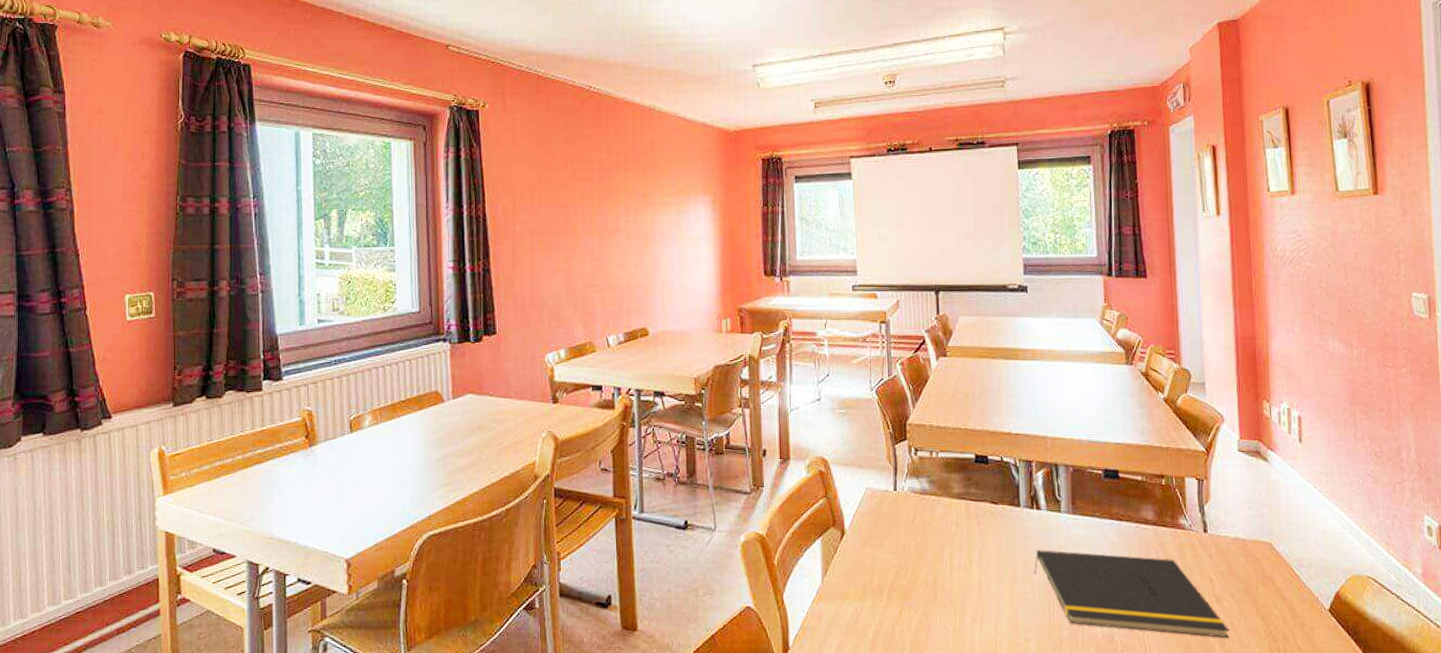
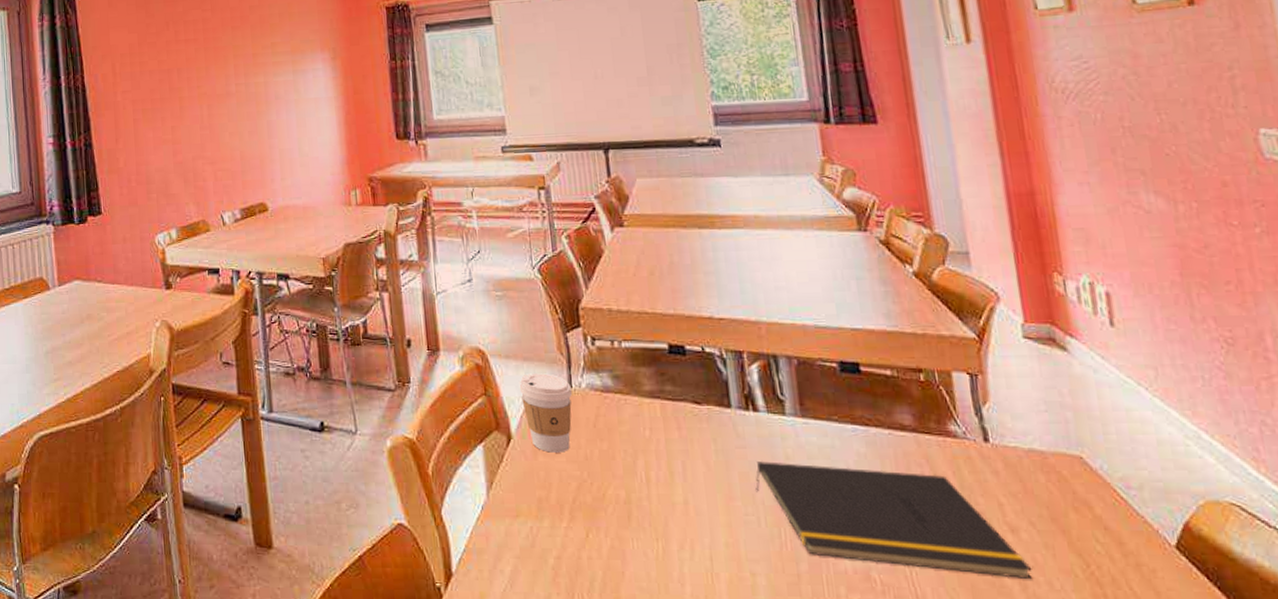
coffee cup: none [854,479,896,545] -> present [519,373,572,453]

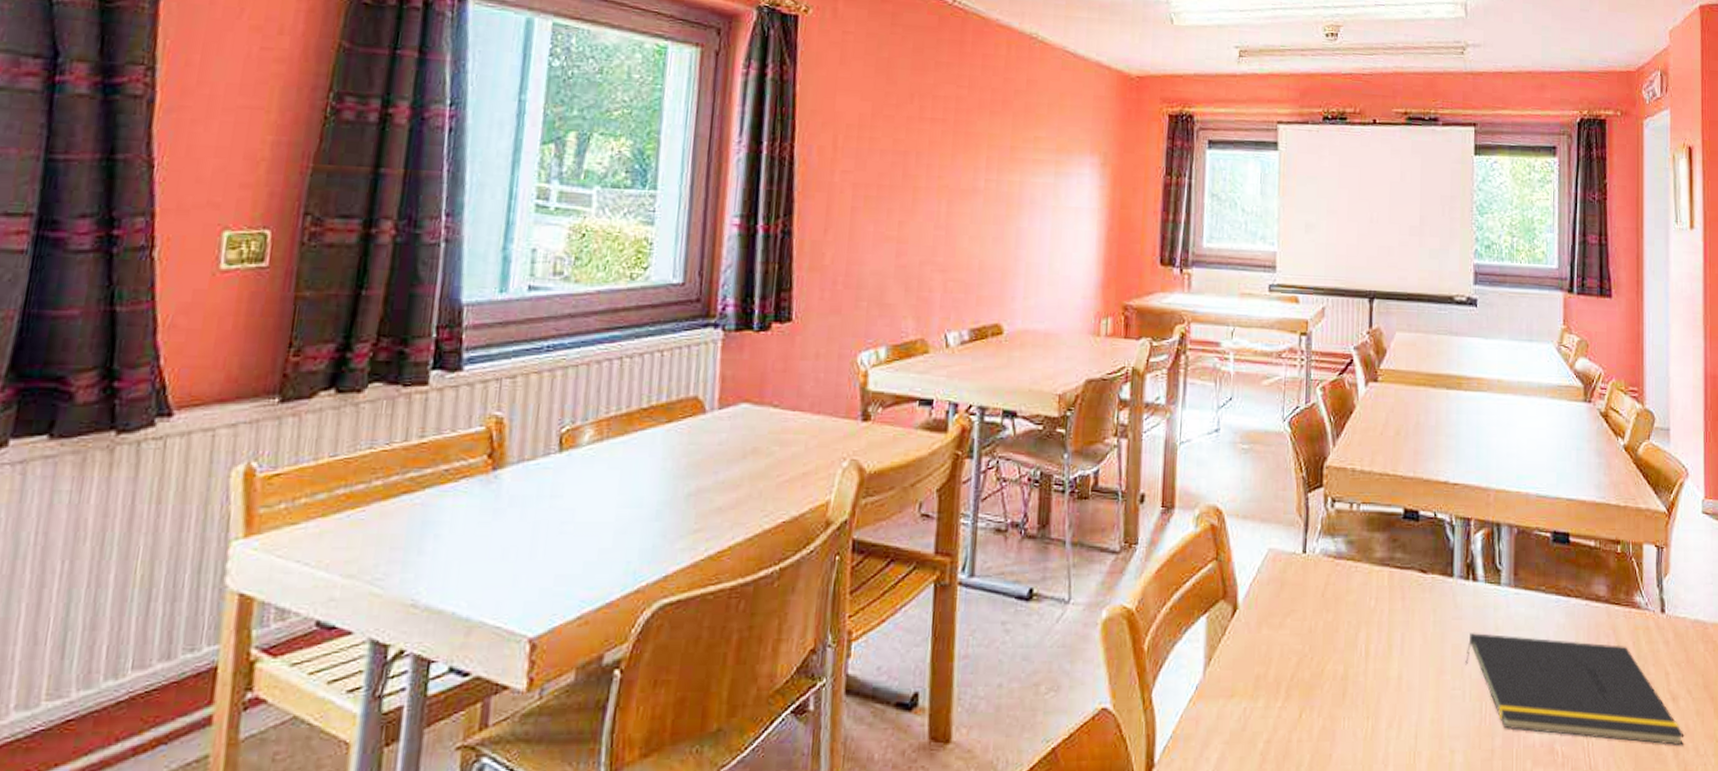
coffee cup: present [519,373,572,453] -> none [1252,537,1305,625]

